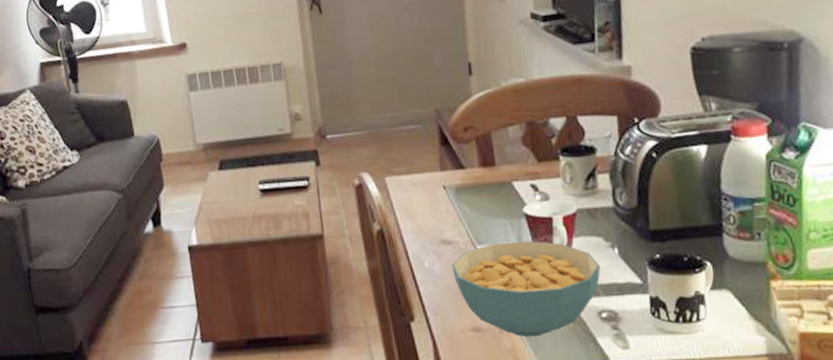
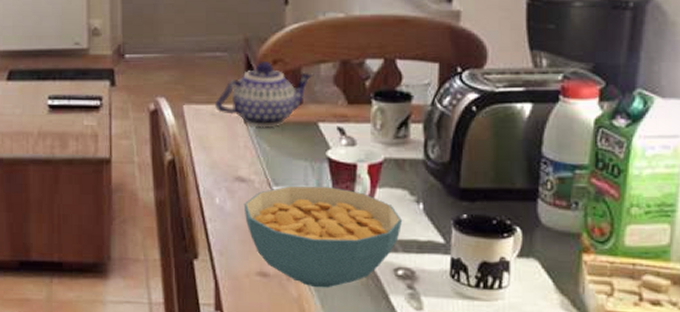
teapot: none [415,129,504,192] -> present [215,61,314,128]

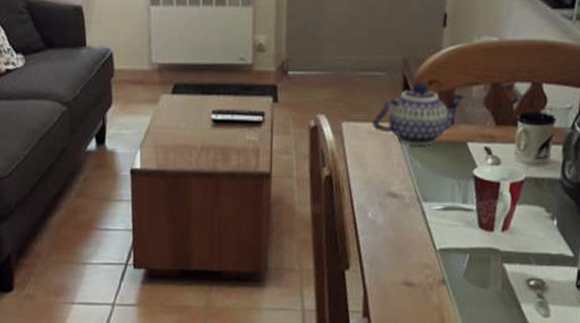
cereal bowl: present [243,185,402,288] -> none [394,201,537,297]

